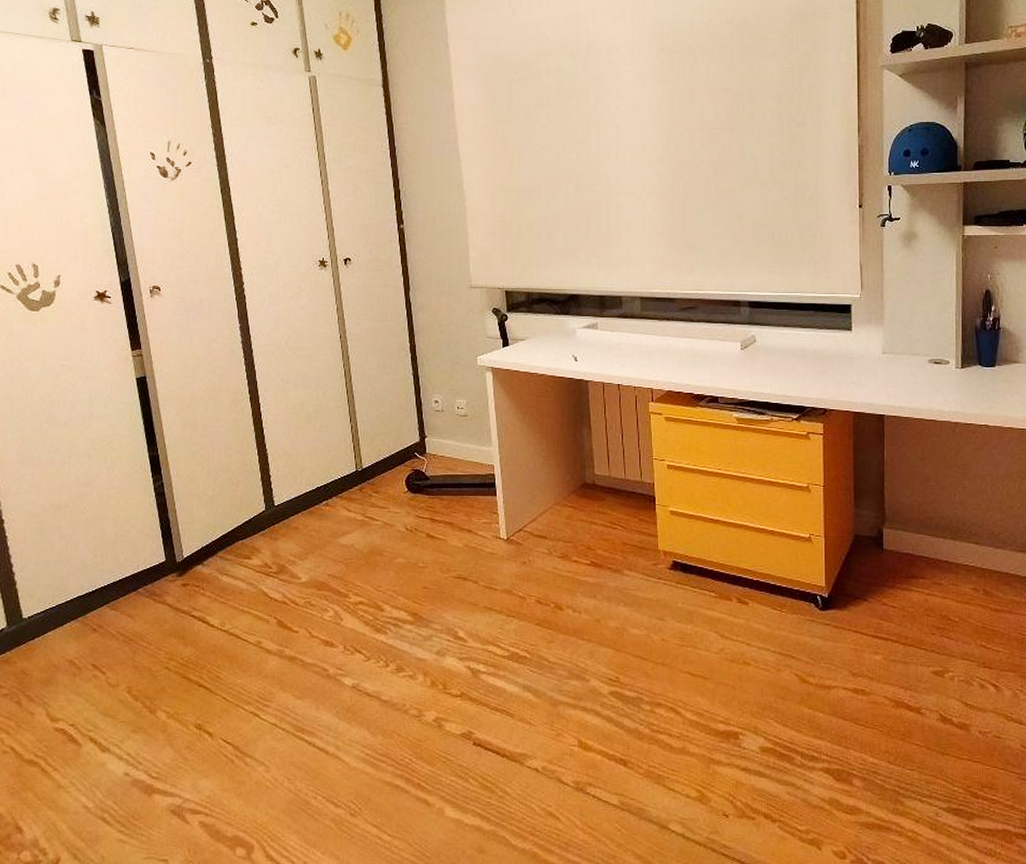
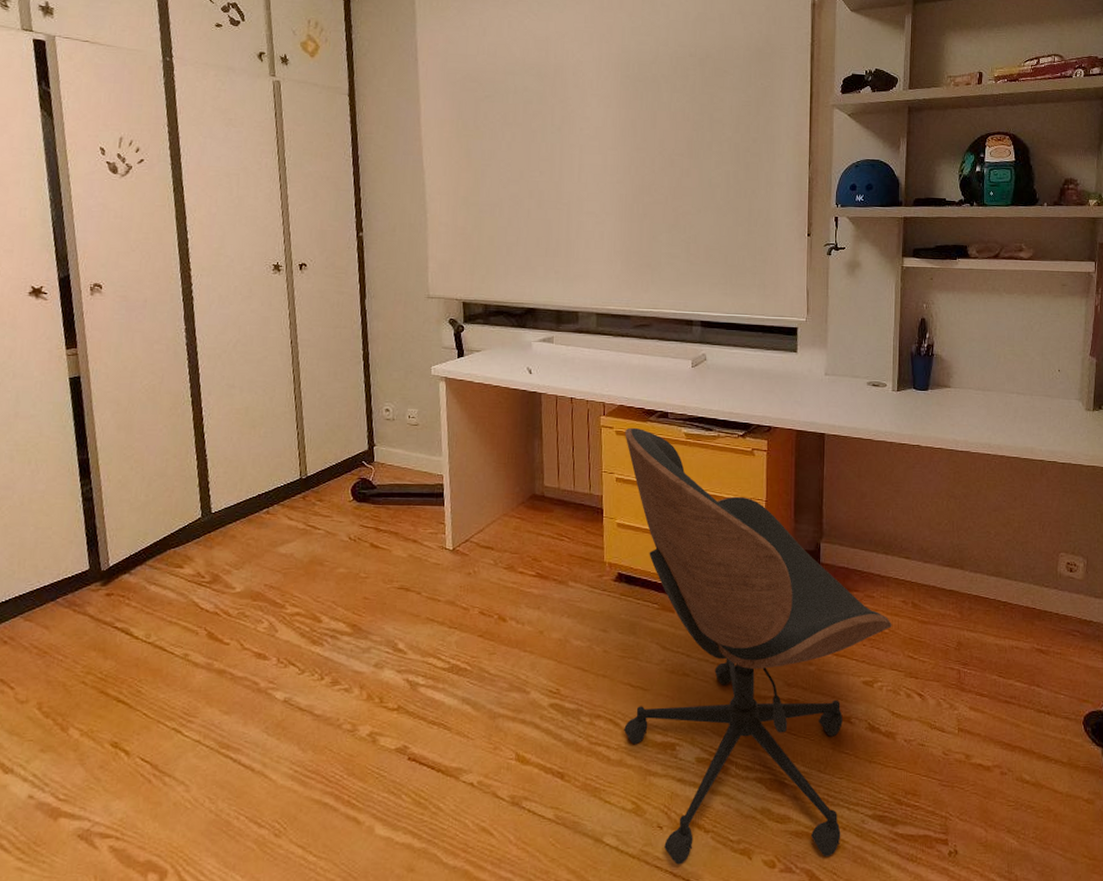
office chair: none [674,413,962,853] -> present [624,427,892,865]

